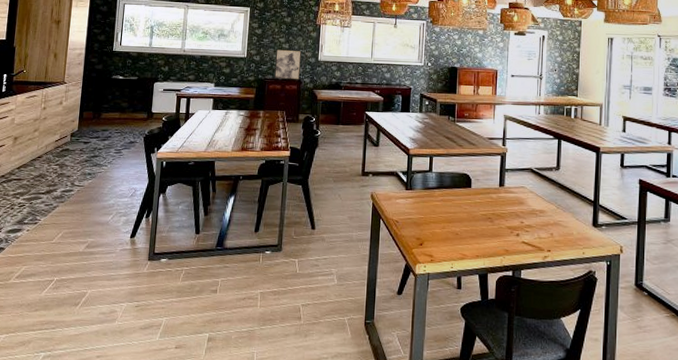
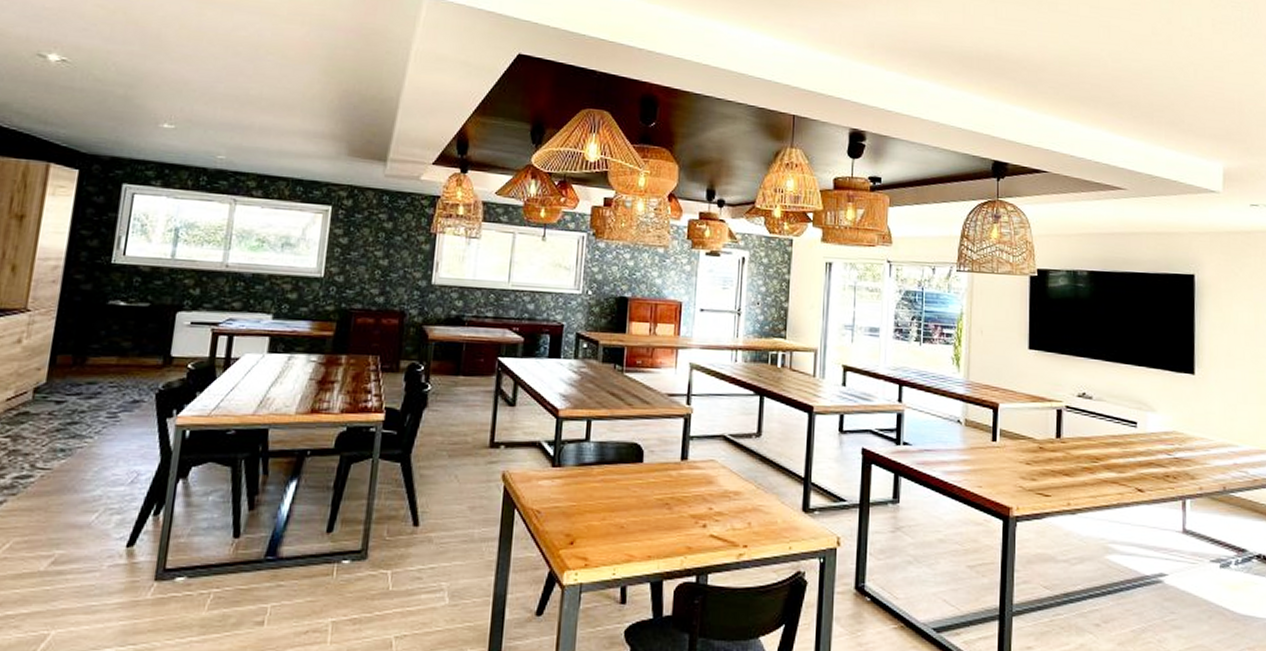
wall art: present [274,49,301,80] -> none [365,266,407,312]

